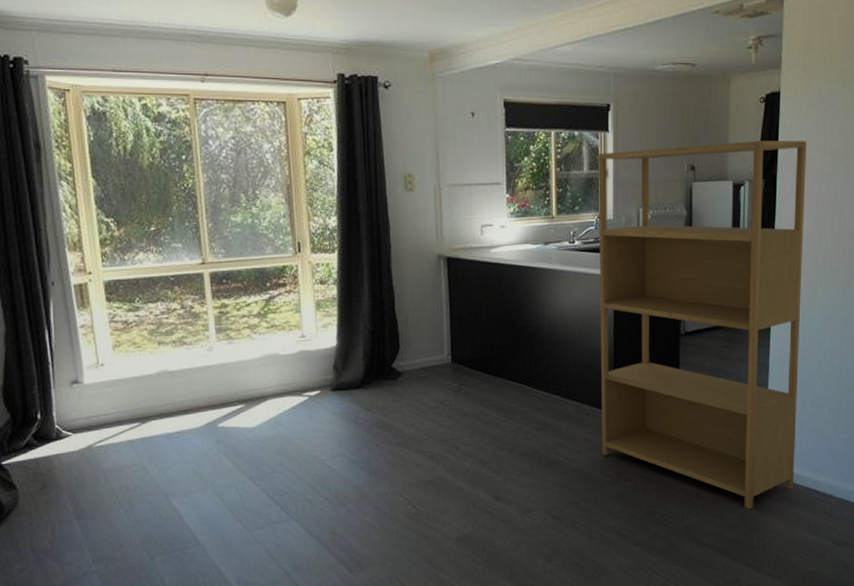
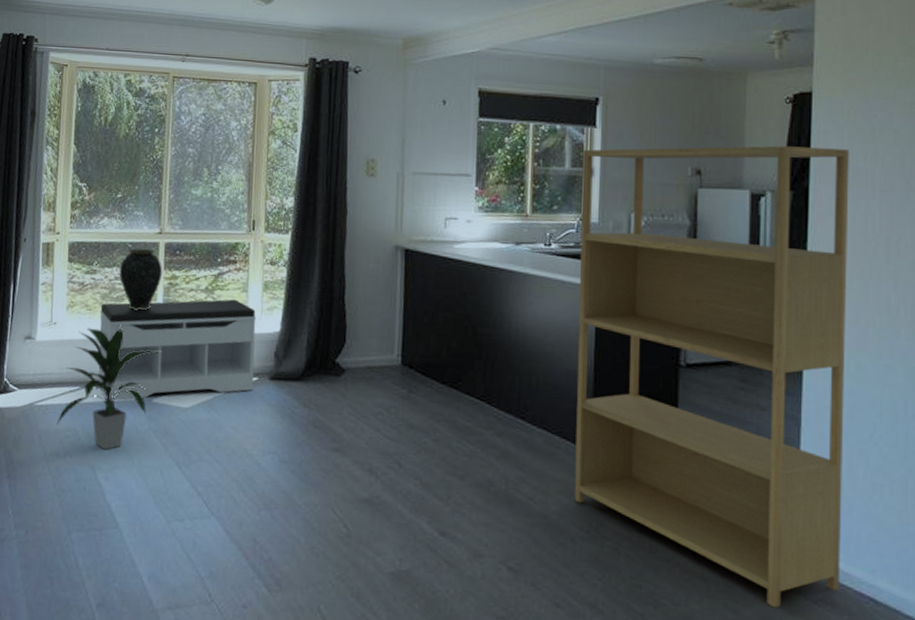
indoor plant: none [120,358,221,478] -> present [56,324,162,450]
bench: none [150,320,317,431] -> present [98,299,257,401]
vase: none [164,281,211,342] -> present [119,249,163,311]

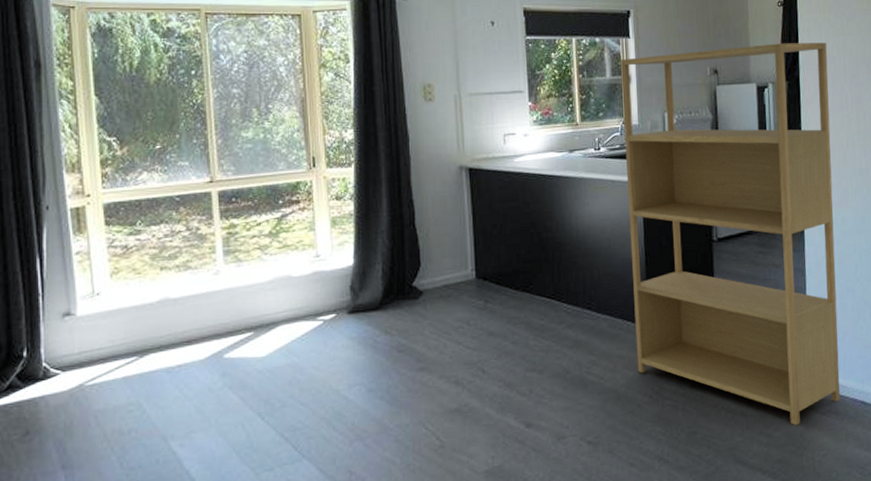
indoor plant: present [56,324,162,450] -> none [114,283,228,417]
bench: present [98,299,257,401] -> none [151,239,332,365]
vase: present [119,249,163,311] -> none [168,201,219,266]

